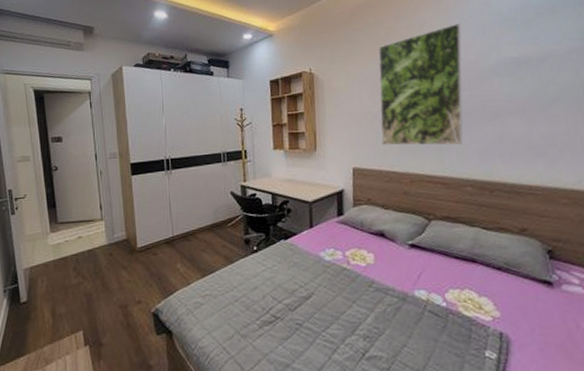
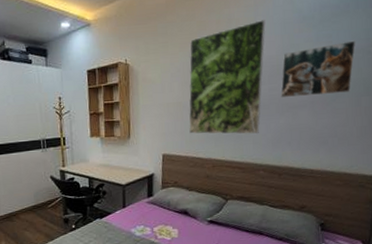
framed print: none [484,41,568,105] -> present [280,40,356,98]

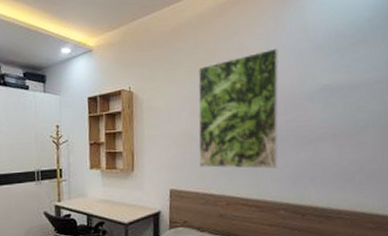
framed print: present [280,40,356,98] -> none [298,70,377,131]

